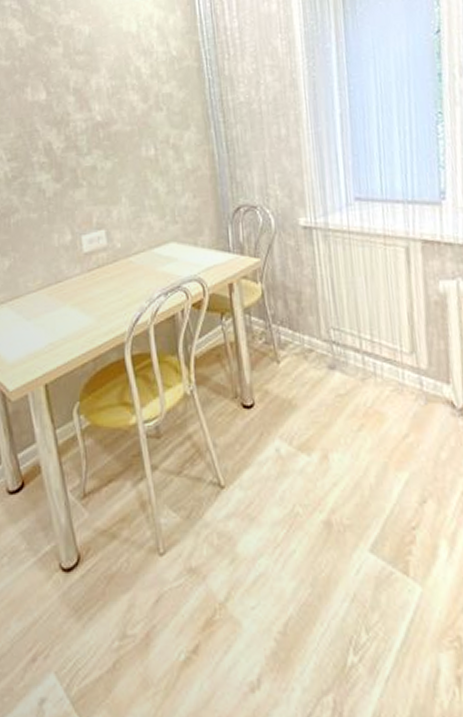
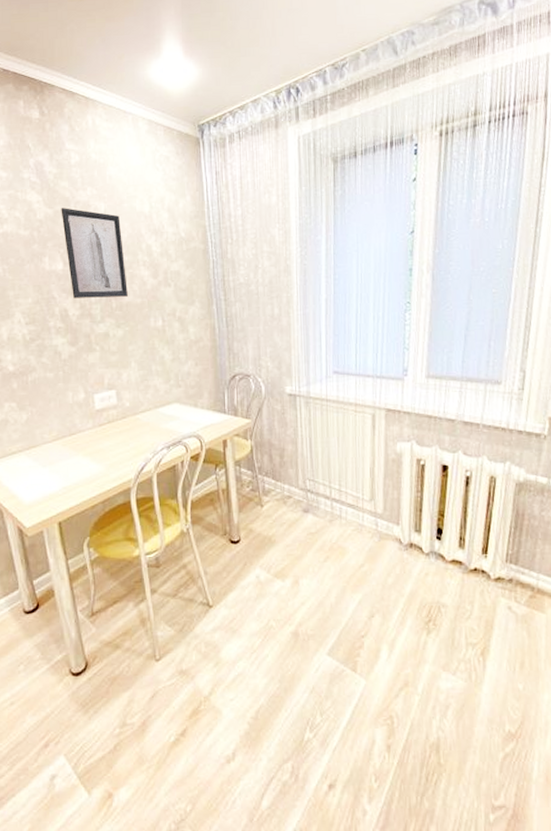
wall art: none [43,33,116,130] -> present [61,208,128,298]

